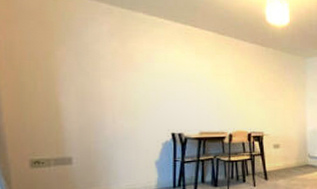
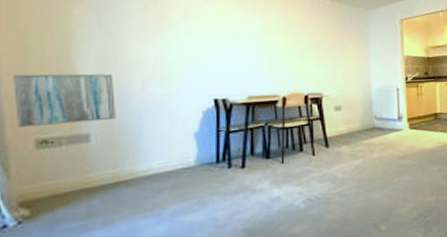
wall art: none [12,105,92,149] -> present [13,73,116,127]

